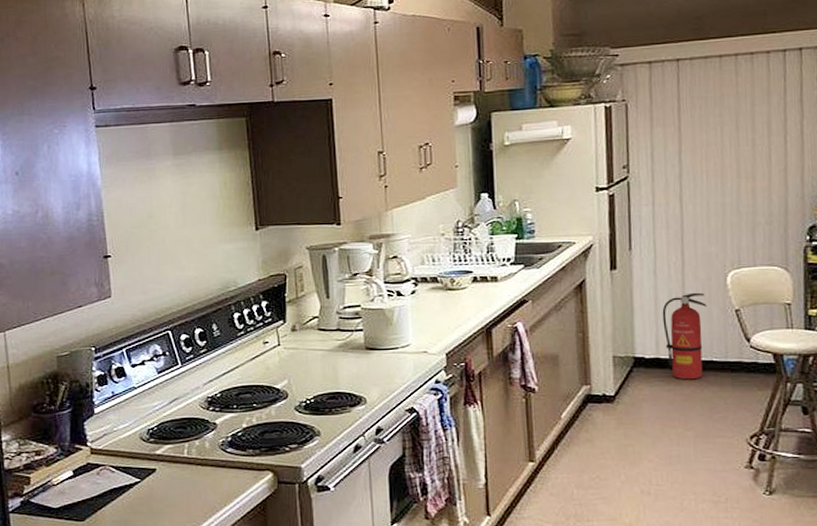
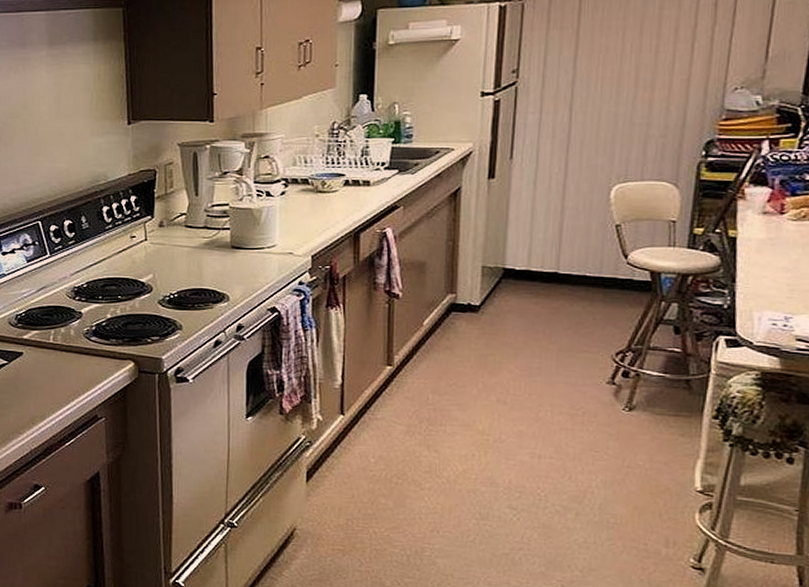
fire extinguisher: present [662,292,707,380] -> none [537,205,587,294]

